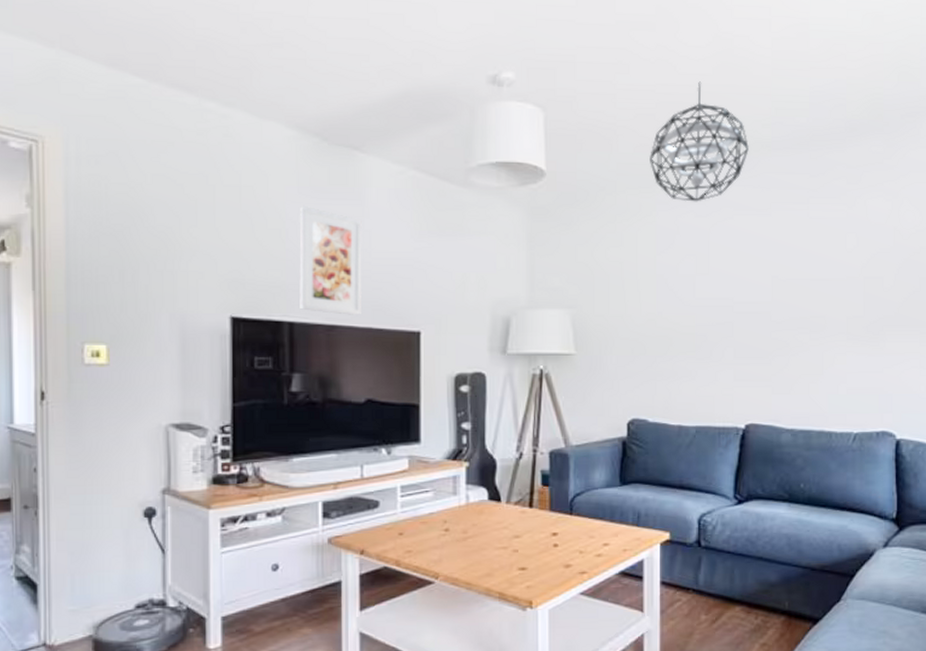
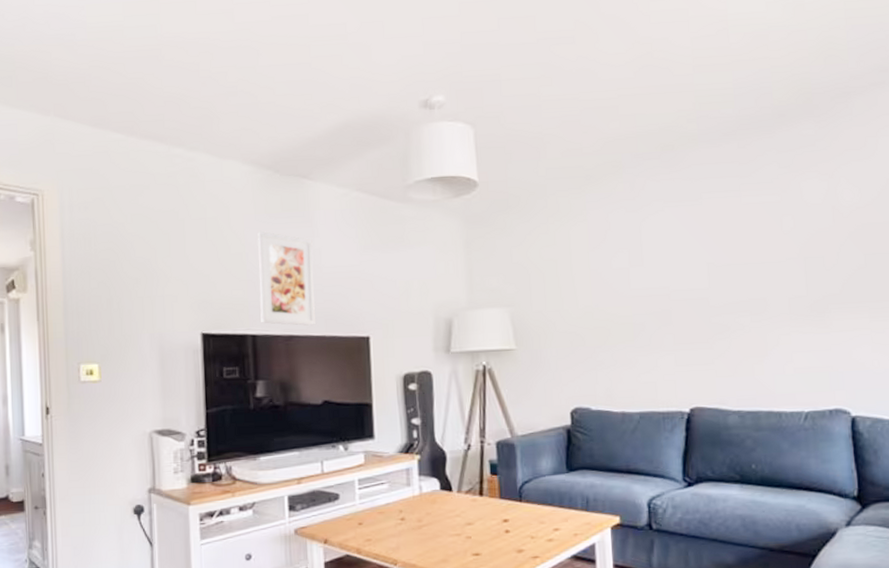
pendant light: present [650,81,749,202] -> none [577,85,675,199]

